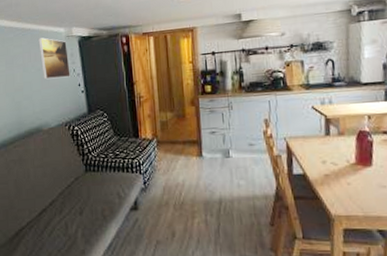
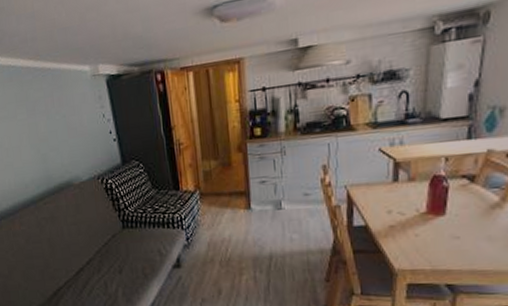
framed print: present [38,37,70,80] -> none [61,78,100,128]

